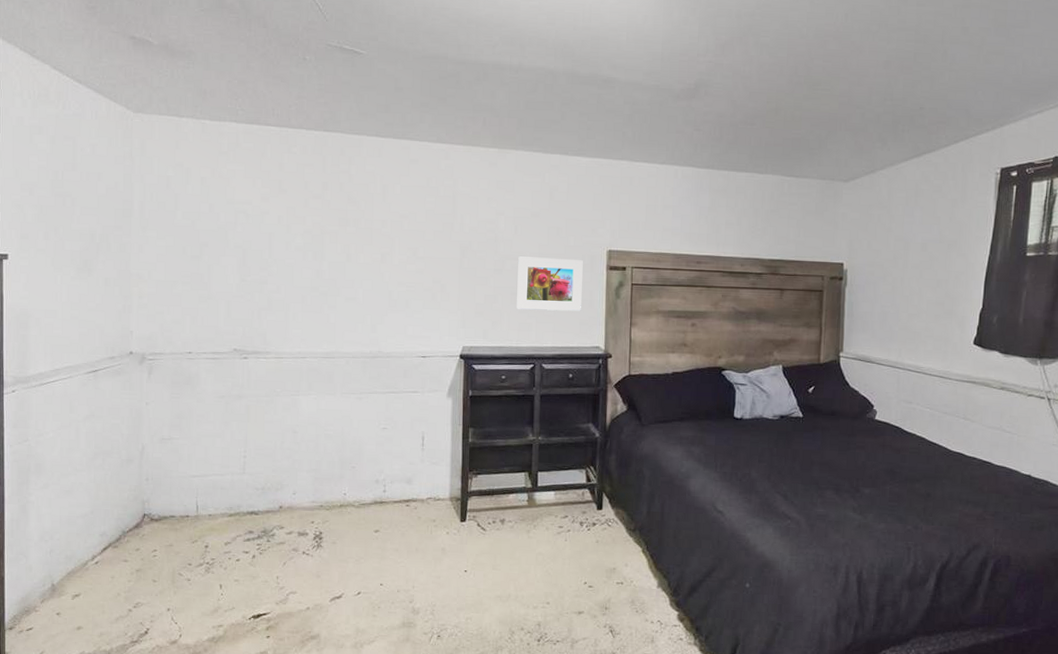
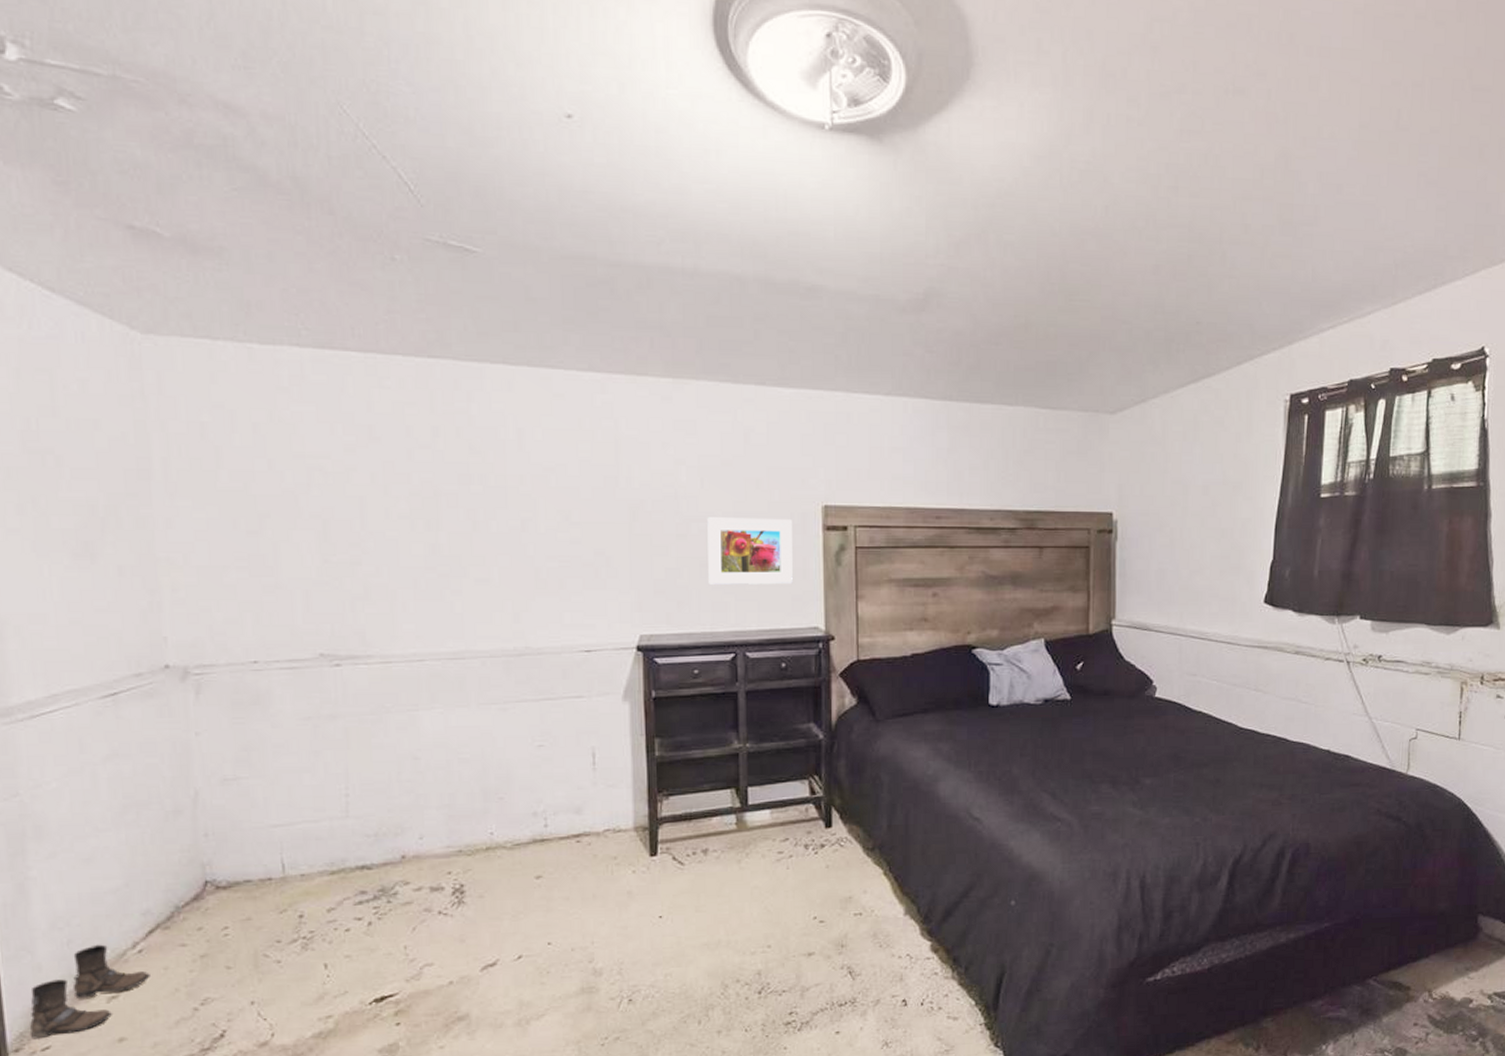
boots: none [20,555,102,622] -> present [29,944,150,1039]

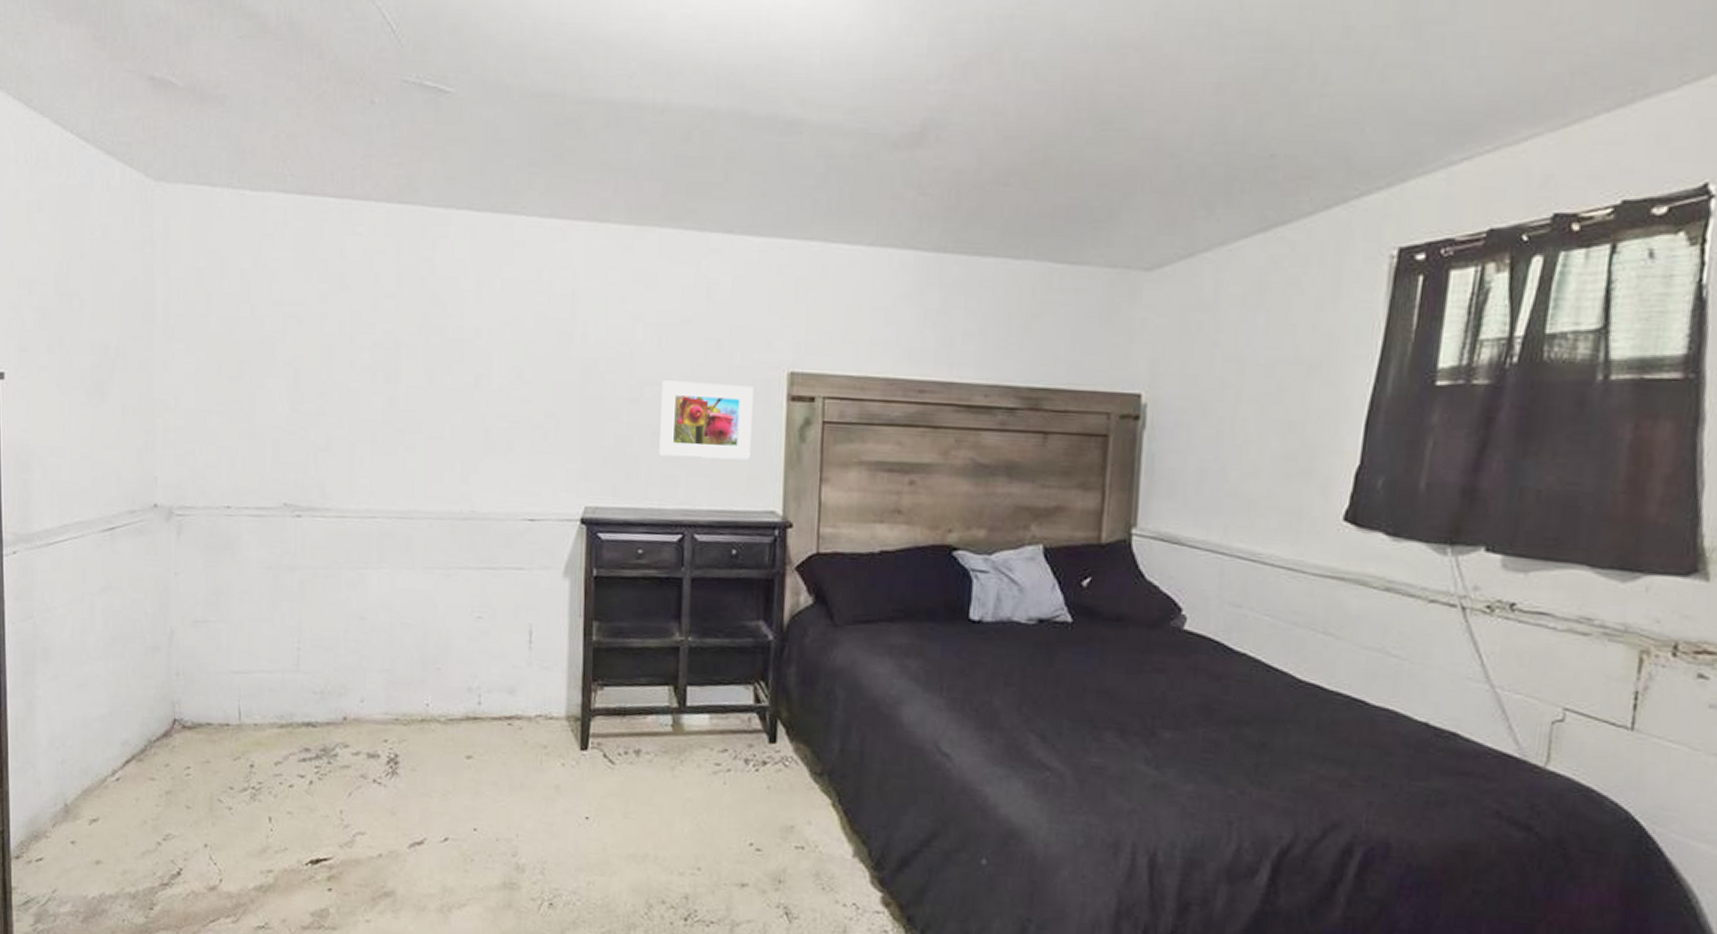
boots: present [29,944,150,1039] -> none [28,767,124,850]

